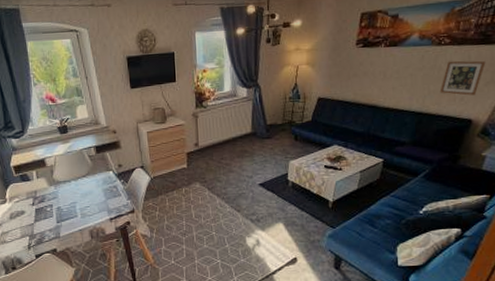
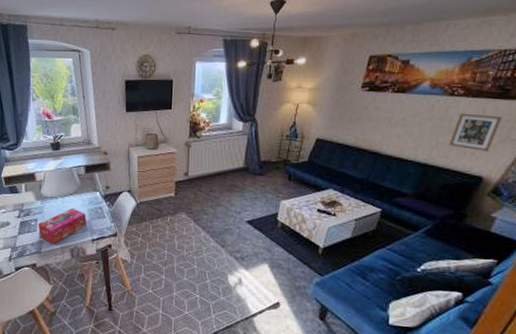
tissue box: none [54,189,103,228] -> present [38,208,87,244]

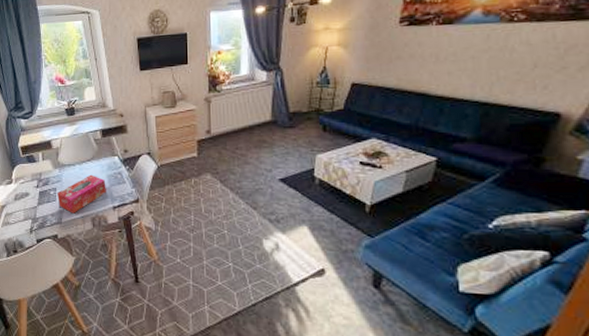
picture frame: present [449,113,502,151] -> none [513,40,579,83]

